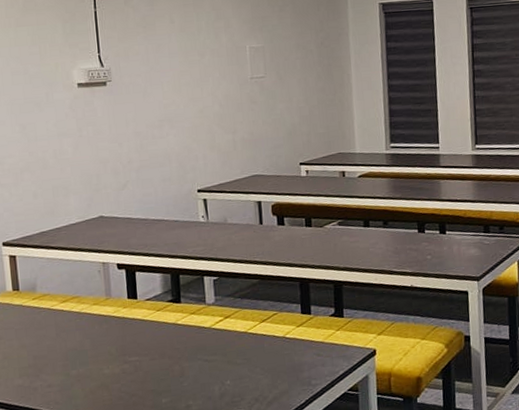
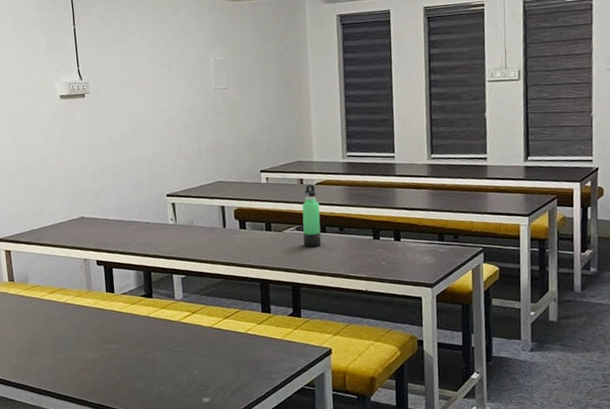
thermos bottle: none [344,177,365,243] -> present [302,184,322,247]

